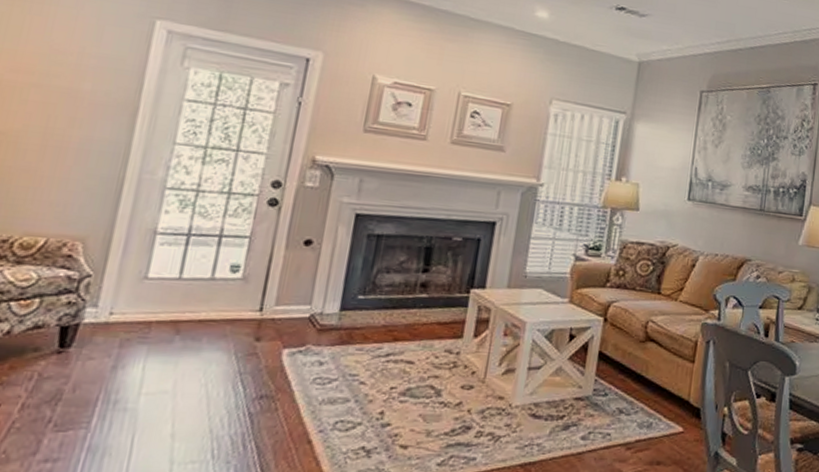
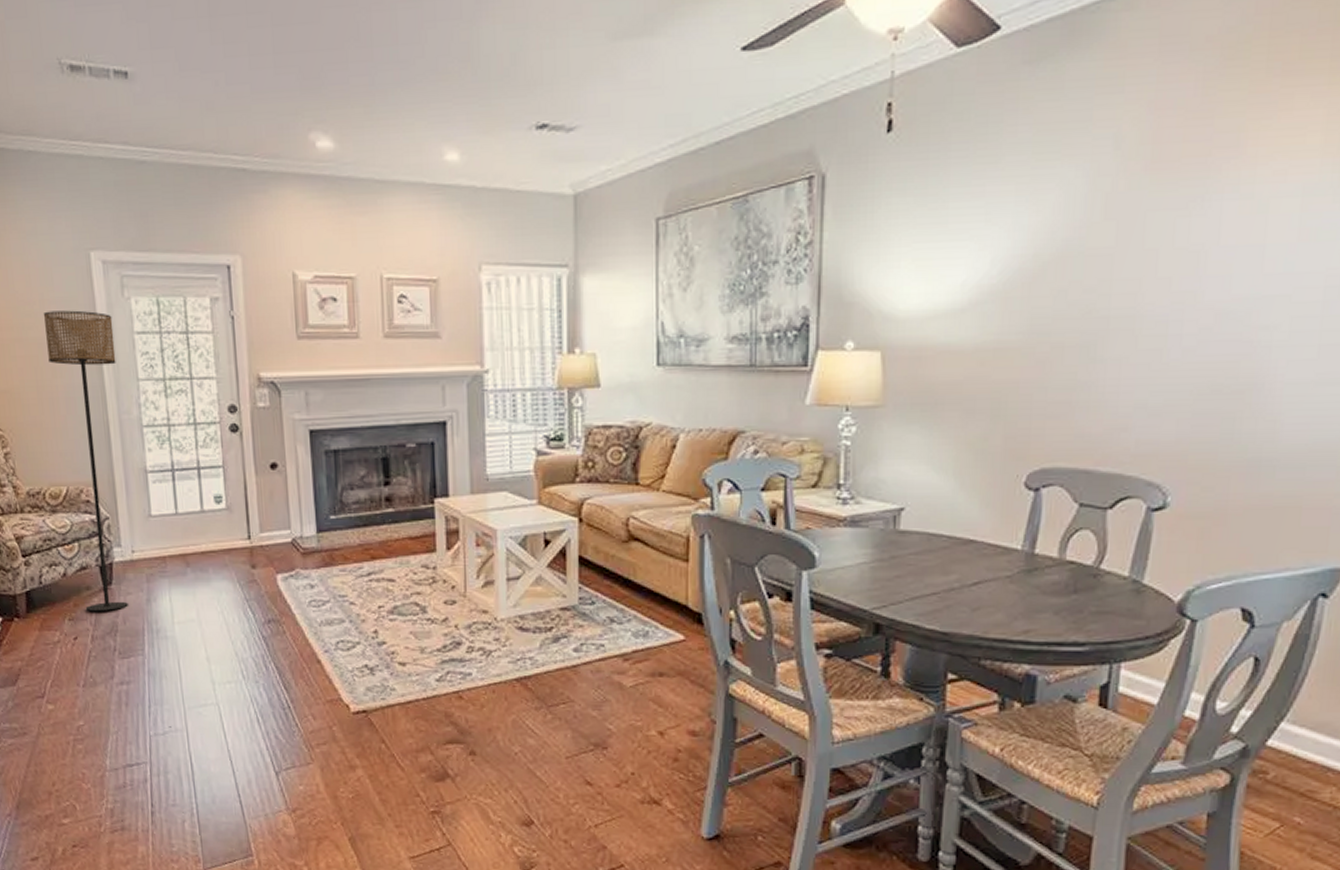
floor lamp: none [24,64,163,377] -> present [43,310,128,612]

